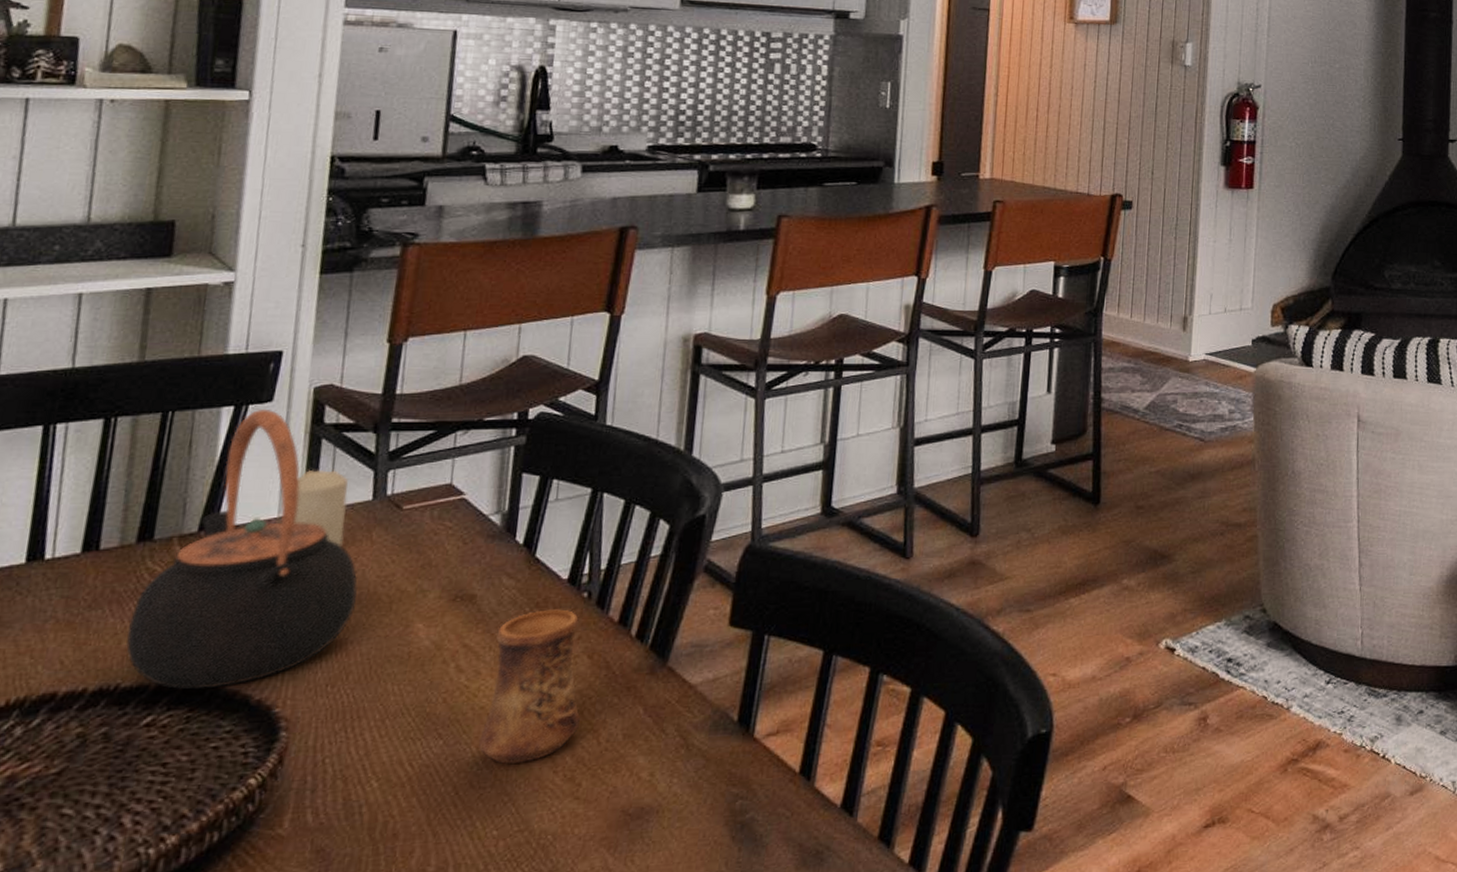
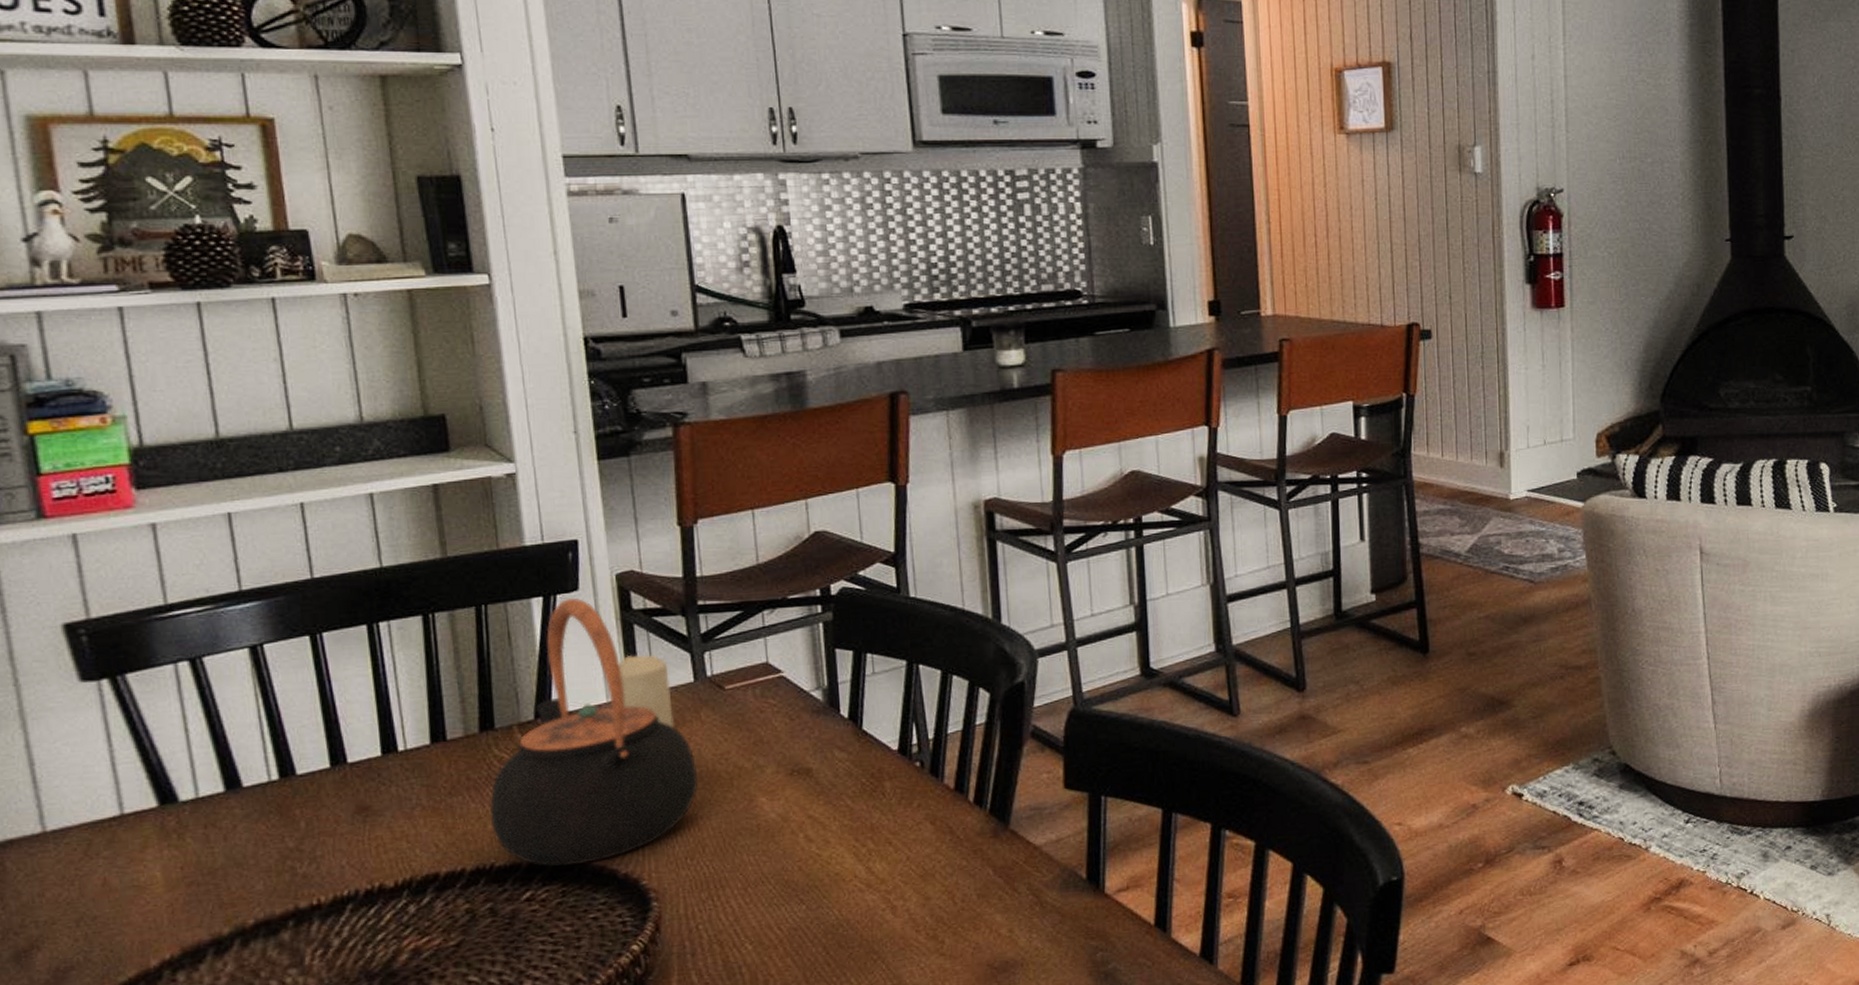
cup: present [478,609,581,765] -> none [837,779,934,926]

